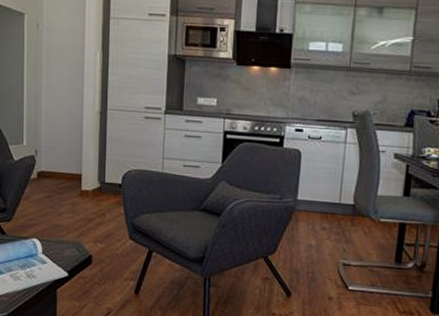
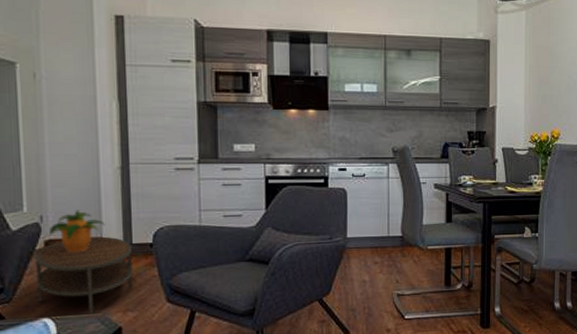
coffee table: none [30,172,105,243] -> present [36,236,134,317]
potted plant: none [42,147,84,184] -> present [50,210,105,252]

